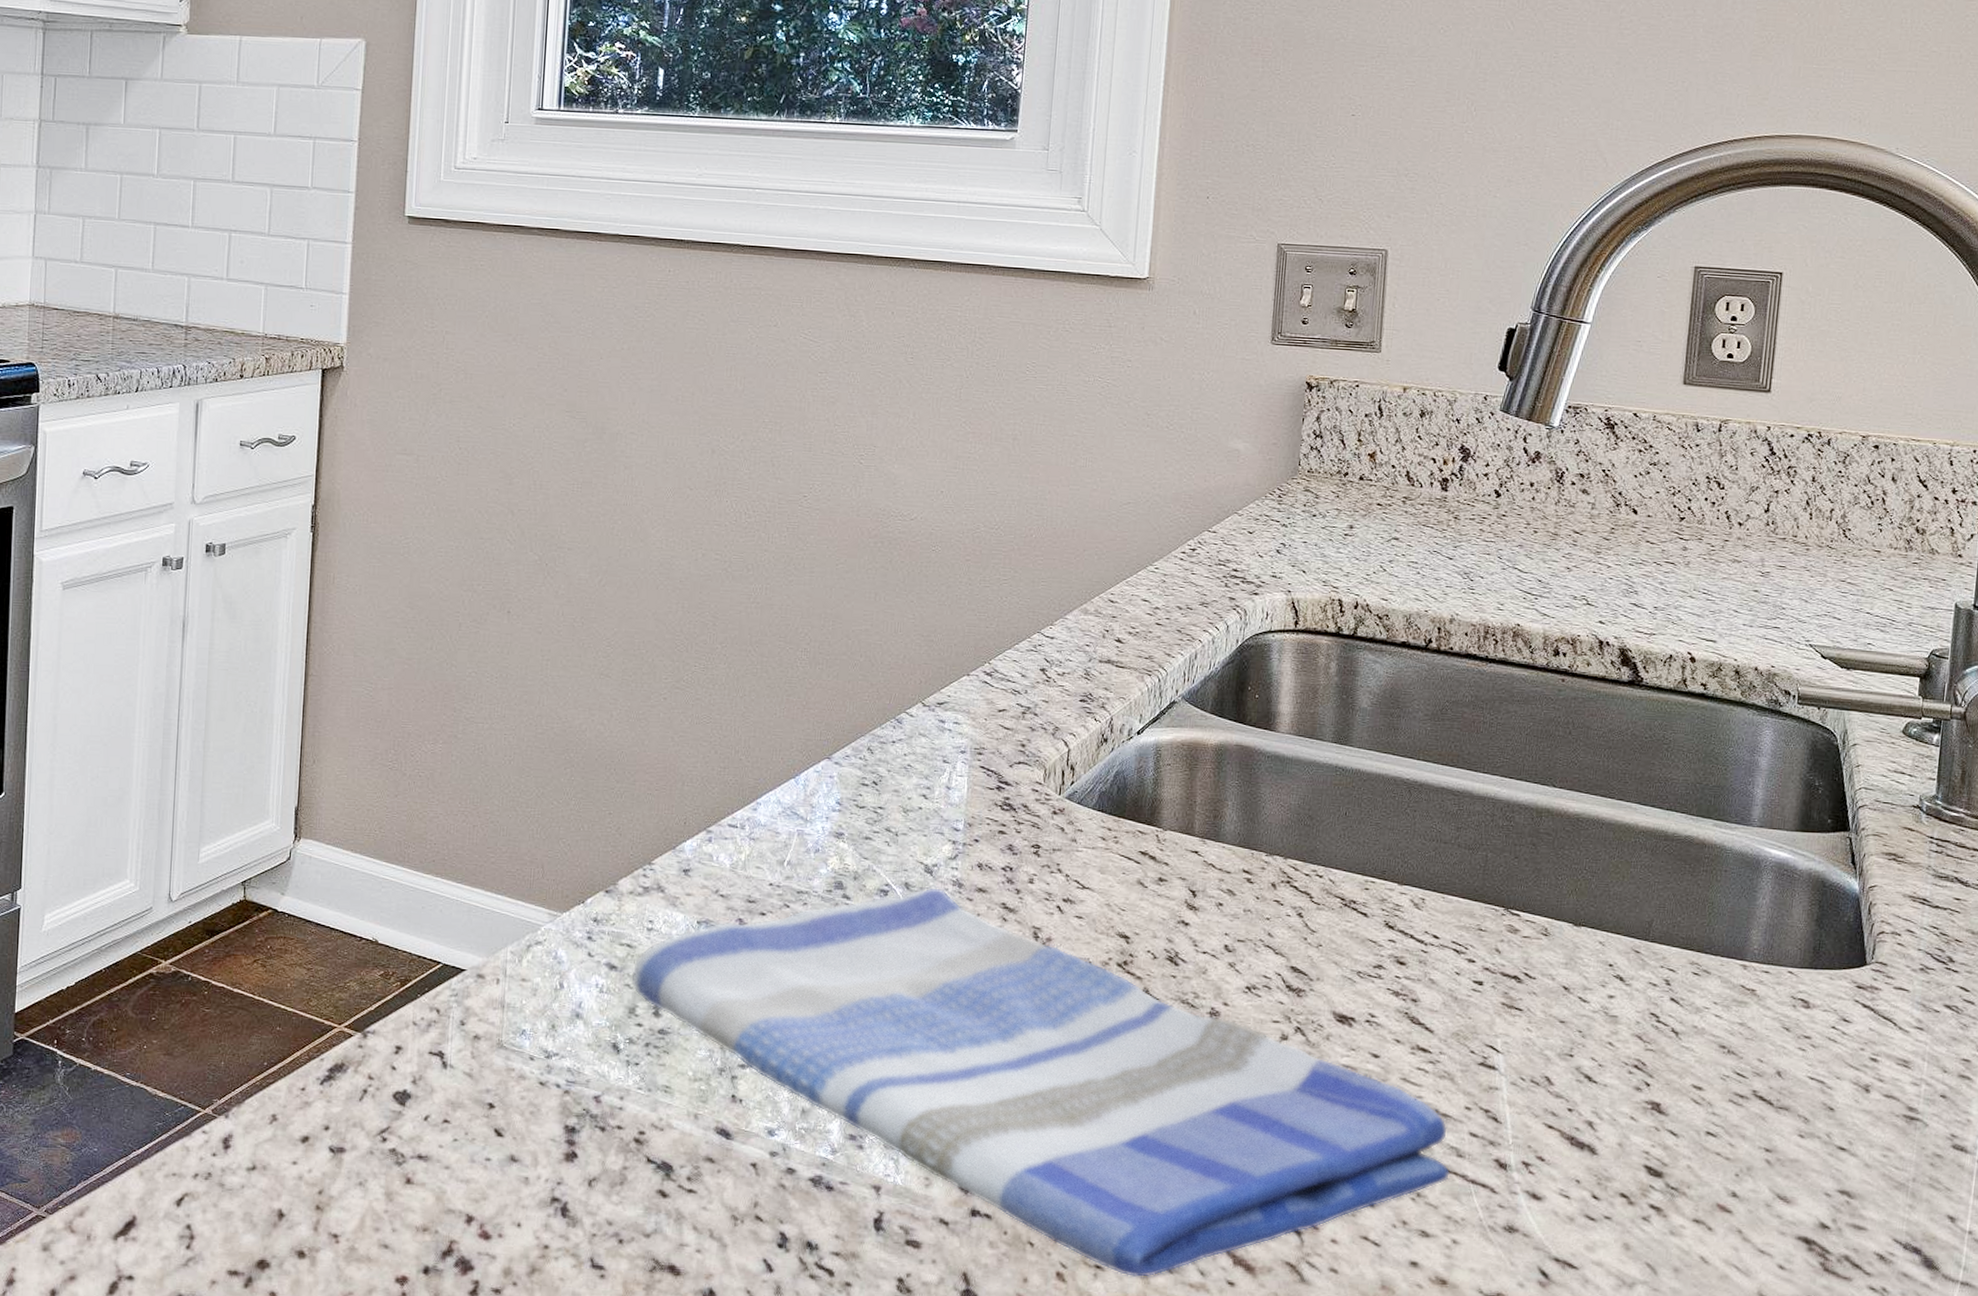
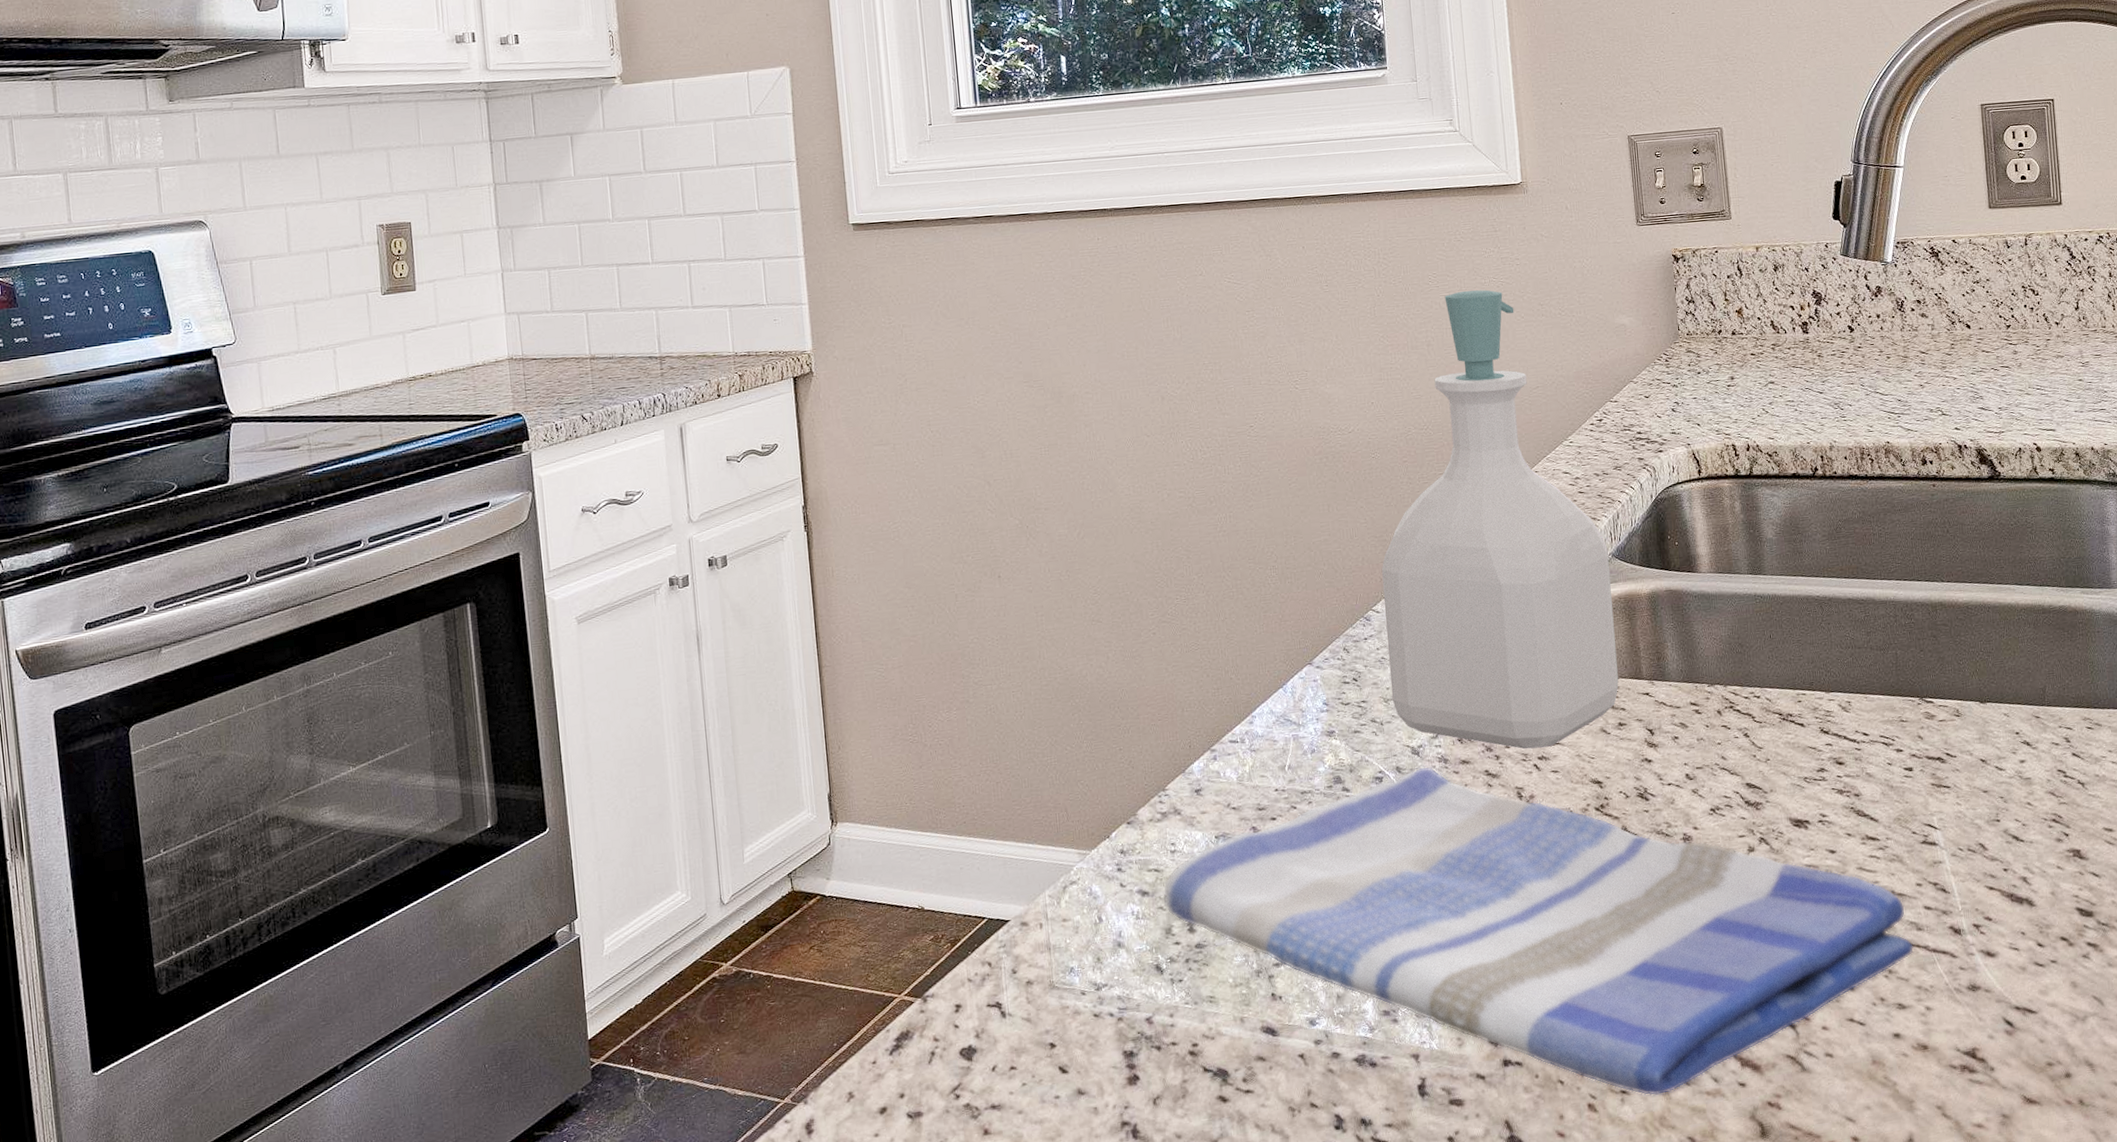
soap bottle: none [912,386,1178,890] -> present [1381,289,1619,750]

